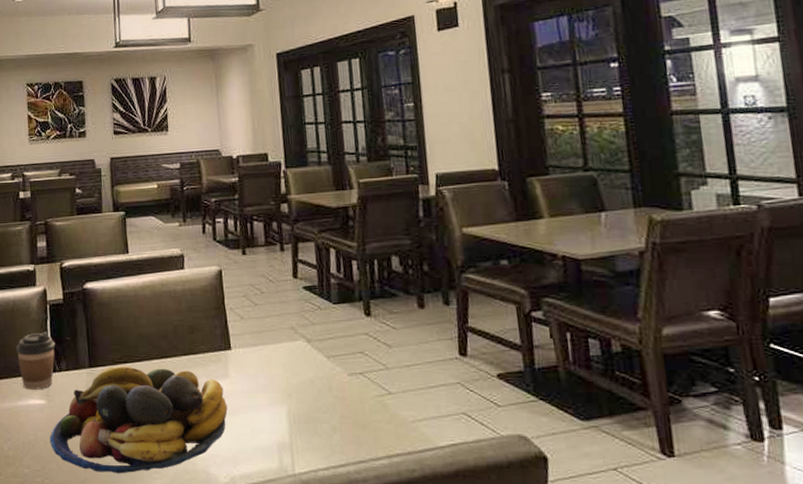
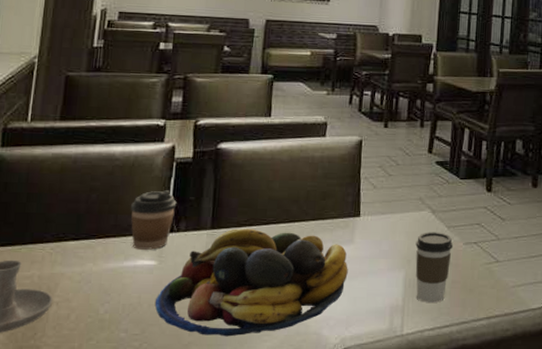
coffee cup: none [294,363,337,440] -> present [415,232,454,303]

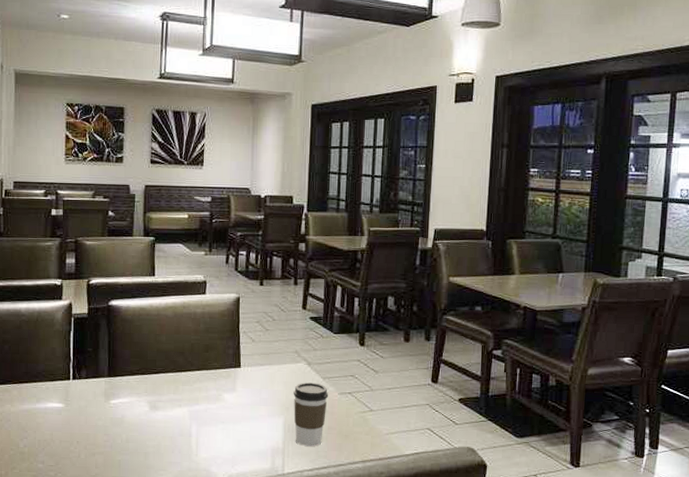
coffee cup: present [130,190,177,250] -> none [37,342,77,394]
fruit bowl: present [155,228,348,337] -> none [66,377,232,470]

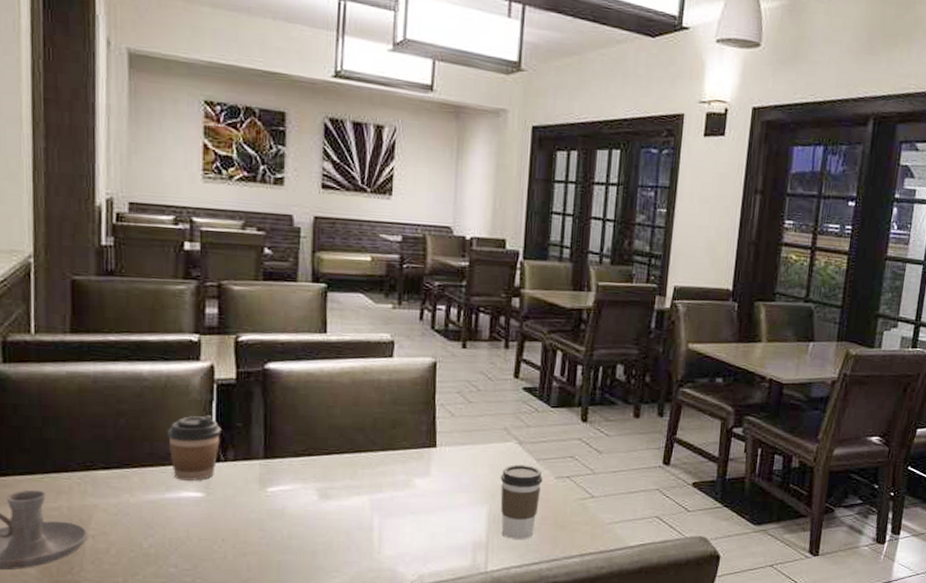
coffee cup: none [37,342,77,394] -> present [166,415,221,481]

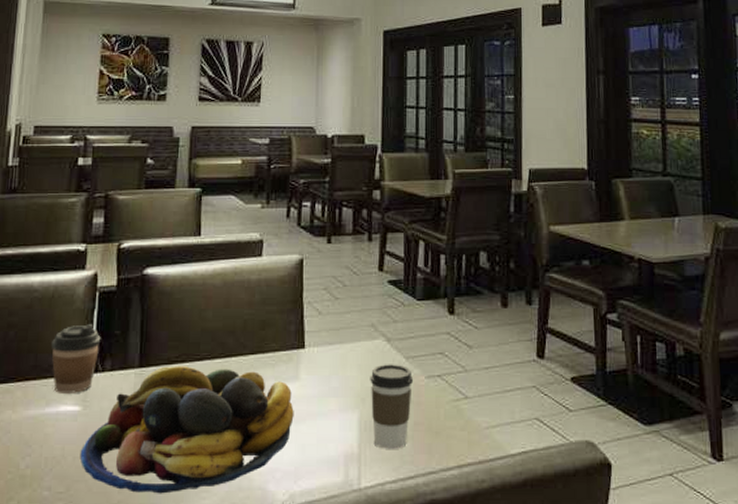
fruit bowl: none [207,458,424,573] -> present [81,366,294,494]

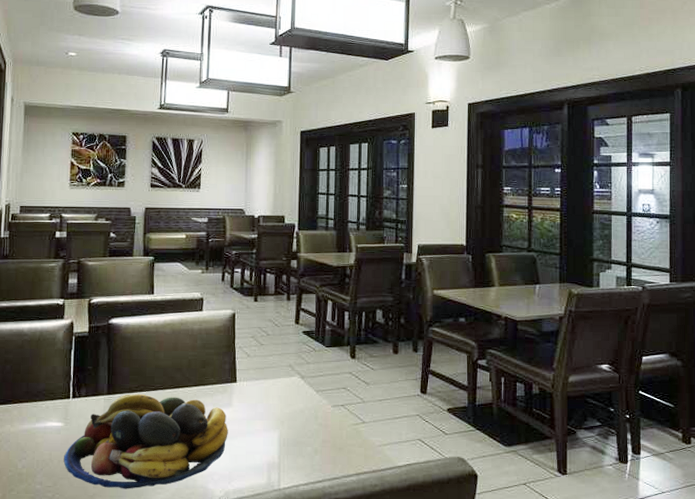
coffee cup: present [51,324,101,393] -> none [38,361,77,413]
coffee cup: present [370,364,414,449] -> none [288,396,322,460]

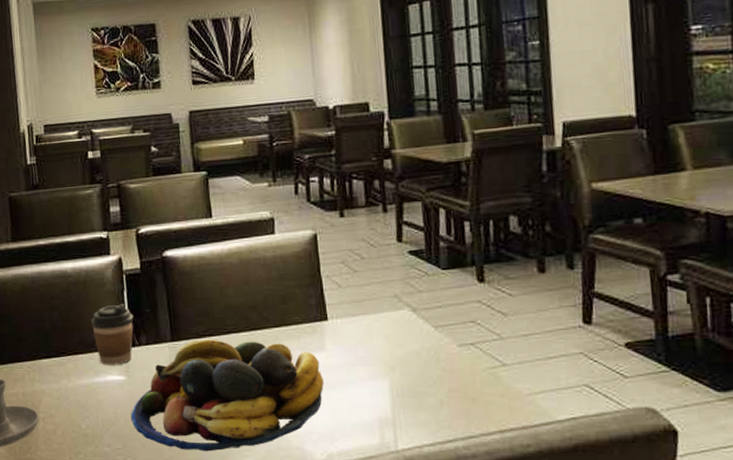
coffee cup: none [38,361,77,413] -> present [90,304,134,365]

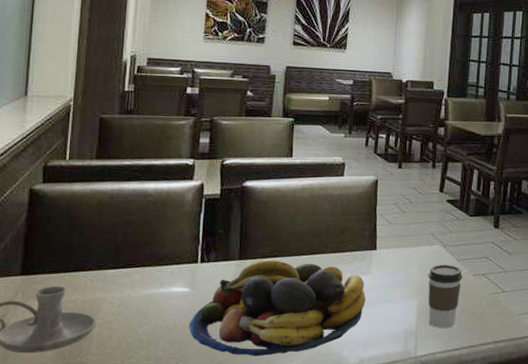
coffee cup: present [90,304,134,365] -> none [164,224,207,278]
coffee cup: none [397,333,445,414] -> present [428,264,463,328]

